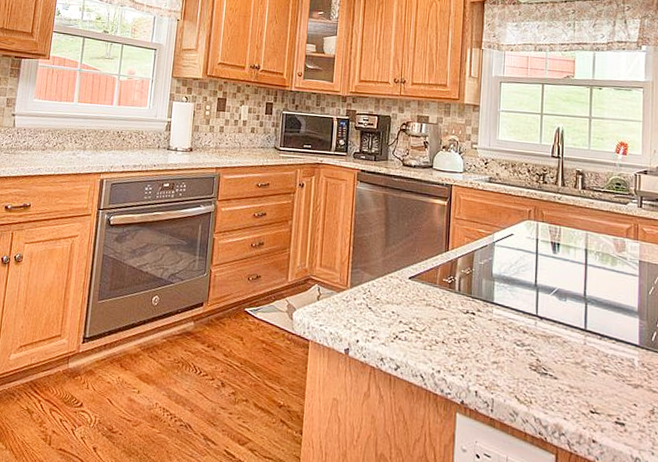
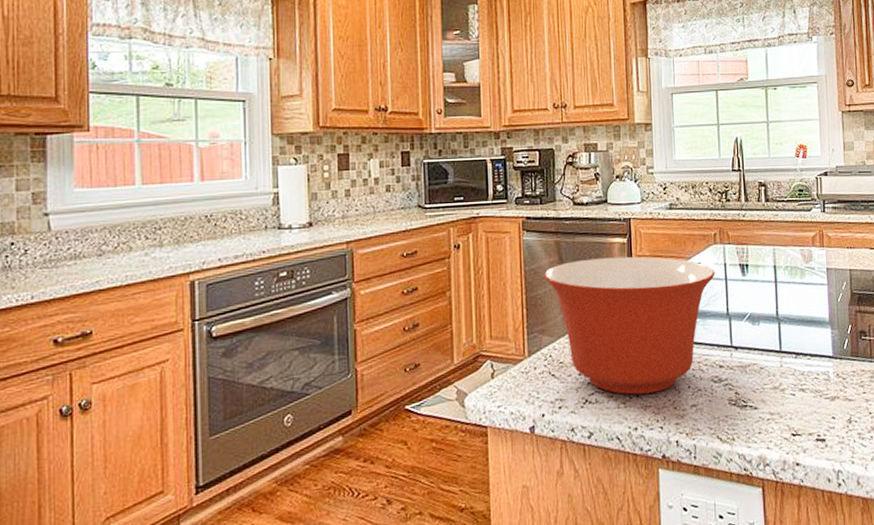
mixing bowl: none [370,213,527,343] -> present [543,256,715,395]

